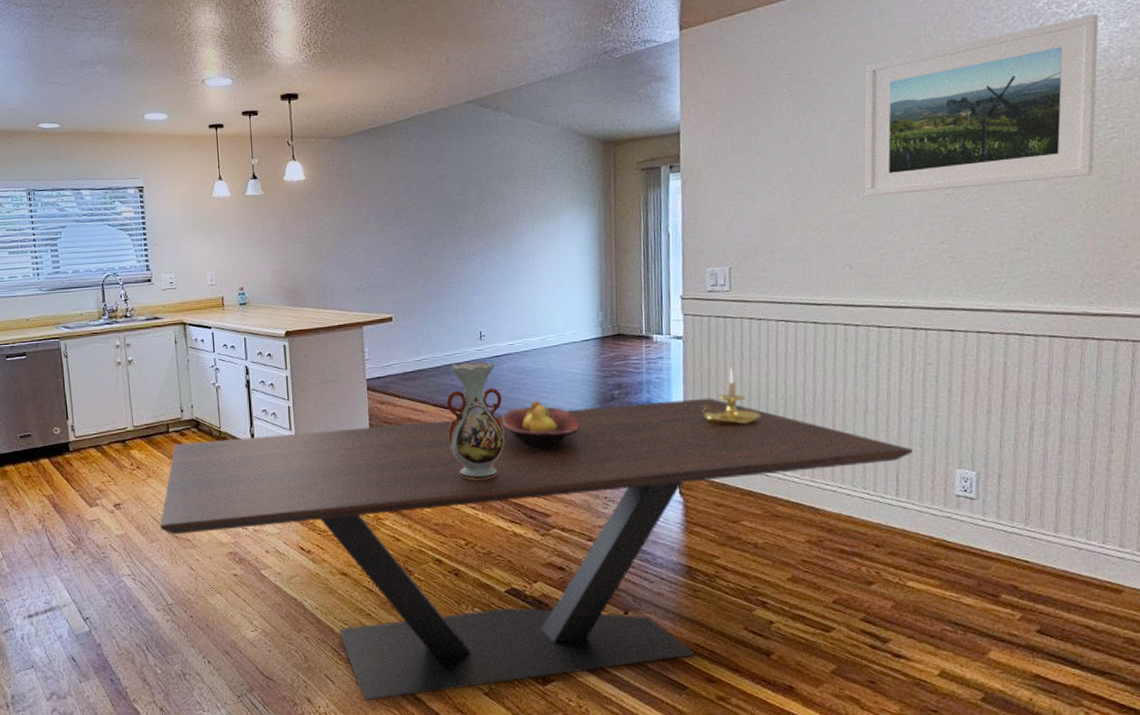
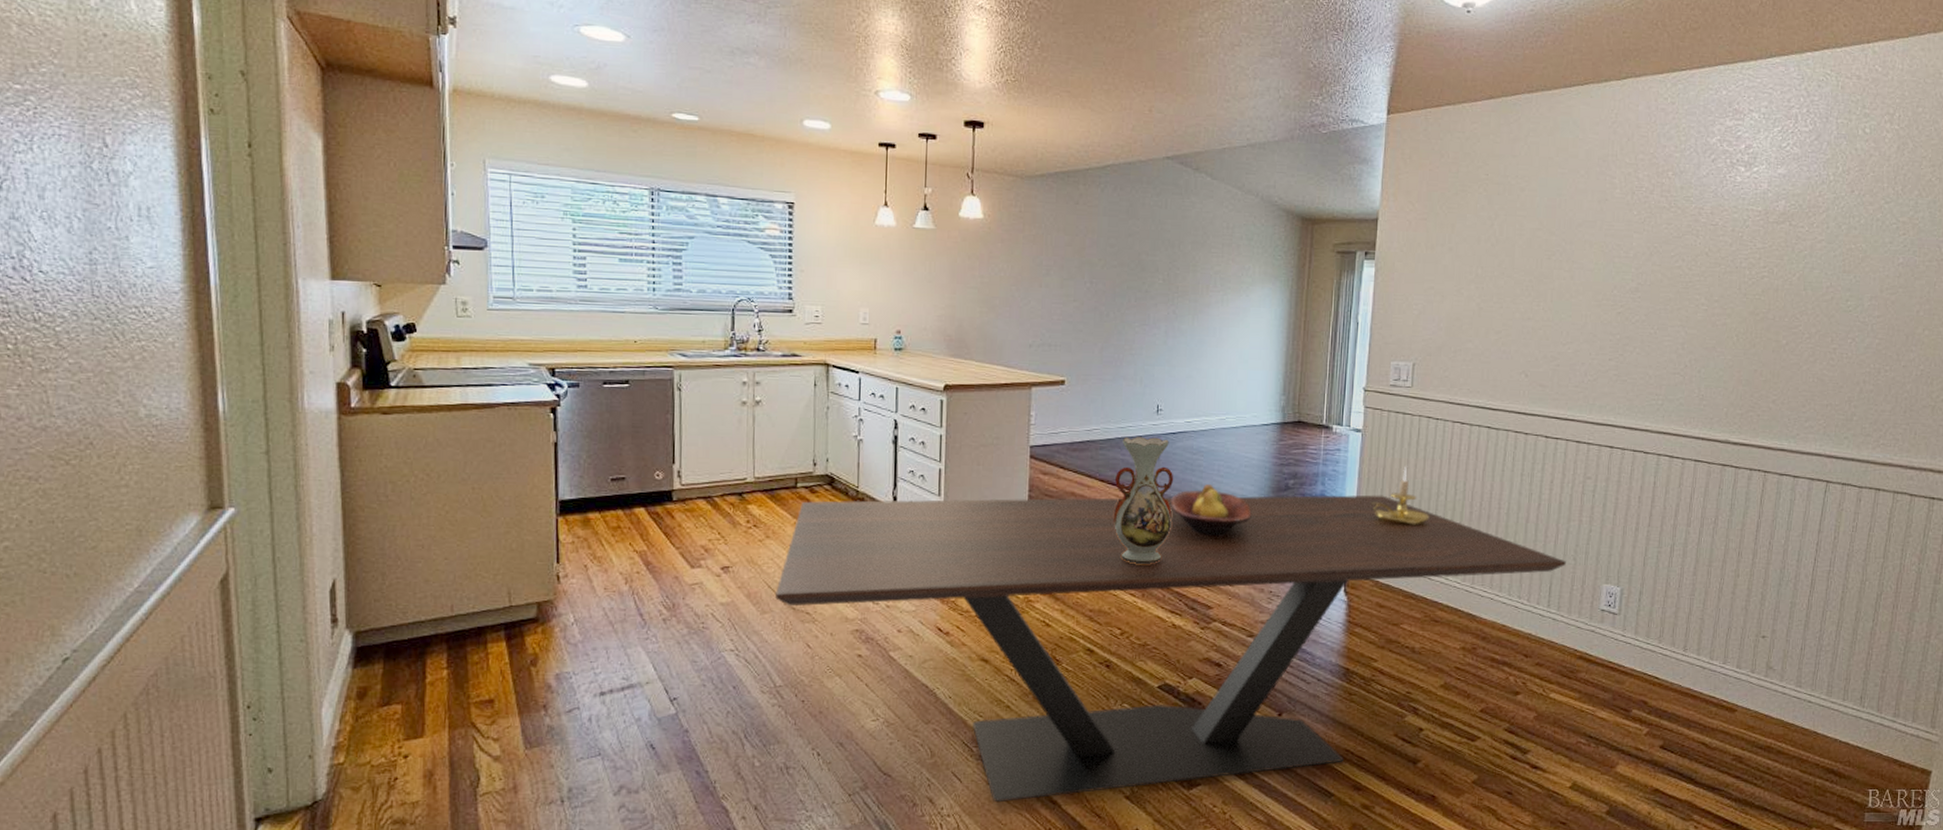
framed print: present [864,14,1099,197] -> none [1545,157,1762,310]

